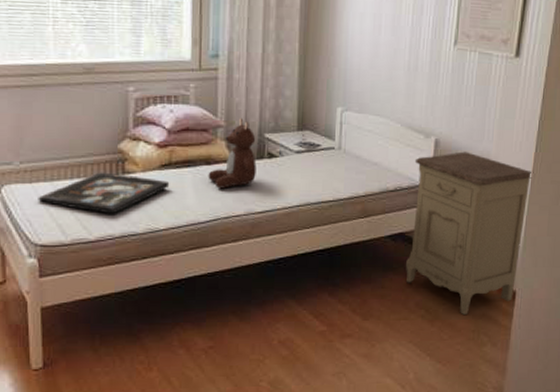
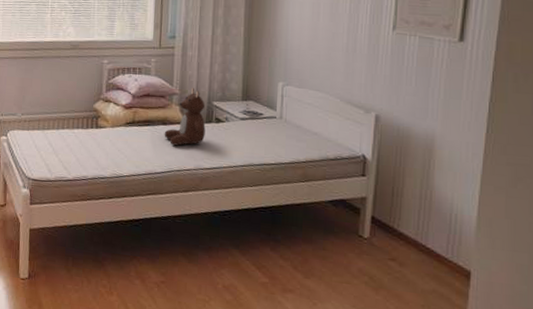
framed painting: present [38,172,170,214] -> none [32,125,133,160]
nightstand: present [406,151,534,315] -> none [348,127,486,288]

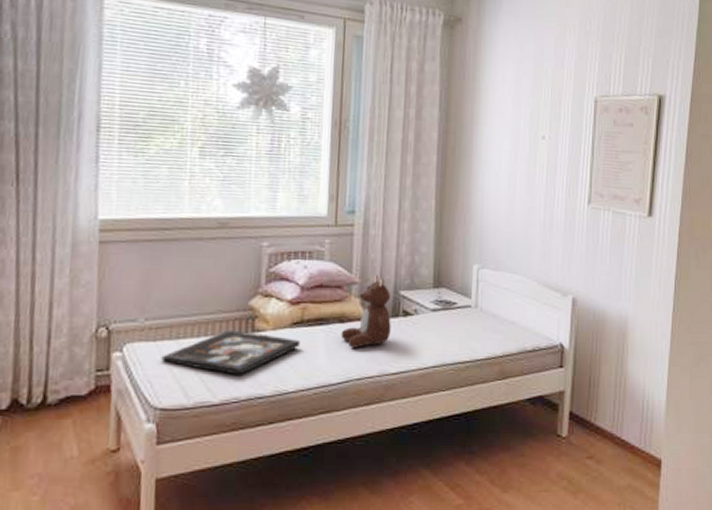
framed painting: none [32,125,133,160] -> present [161,330,301,375]

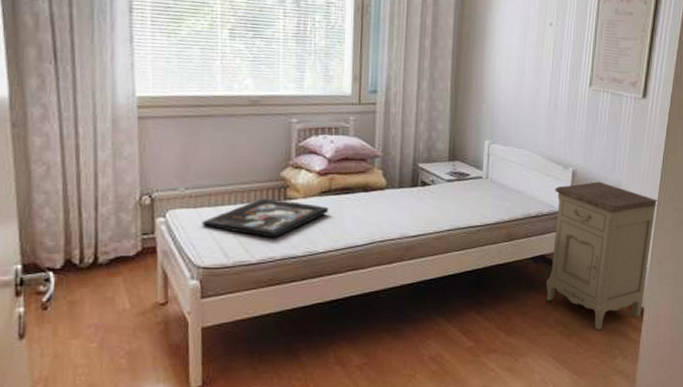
teddy bear: present [340,275,391,348] -> none [365,149,411,214]
nightstand: none [546,311,673,486] -> present [546,181,659,330]

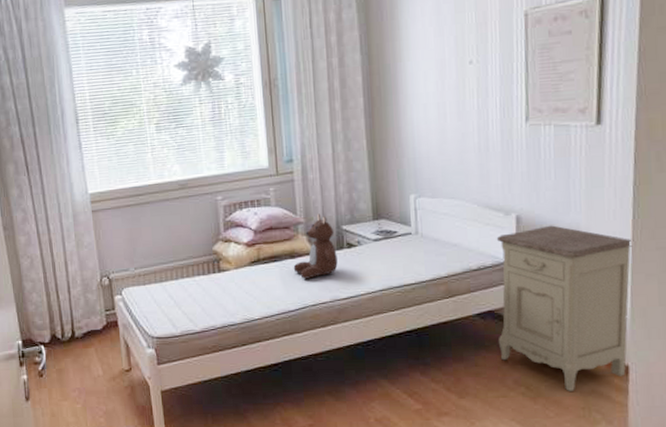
framed painting: present [201,198,329,238] -> none [151,271,260,308]
teddy bear: none [365,149,411,214] -> present [293,214,338,279]

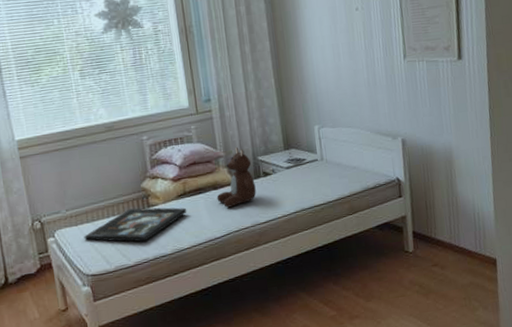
framed painting: none [151,271,260,308] -> present [84,207,187,242]
nightstand: present [496,225,634,391] -> none [387,145,495,286]

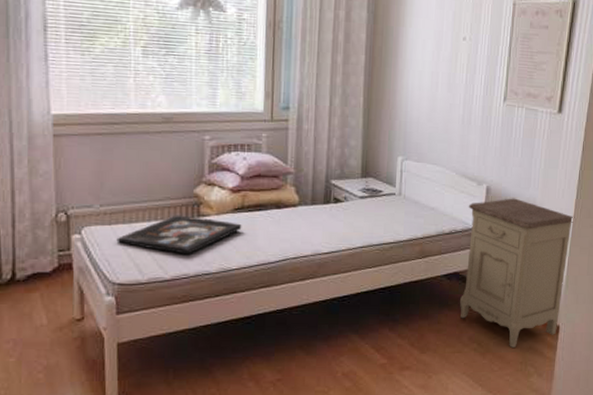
teddy bear: present [217,147,256,208] -> none [278,166,323,231]
nightstand: none [387,145,495,286] -> present [460,198,575,348]

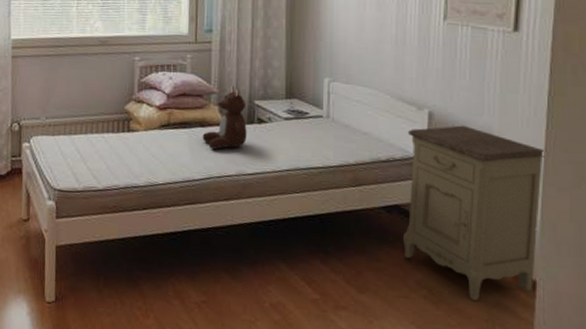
framed painting: present [116,215,242,254] -> none [58,129,168,167]
teddy bear: none [278,166,323,231] -> present [202,86,247,150]

